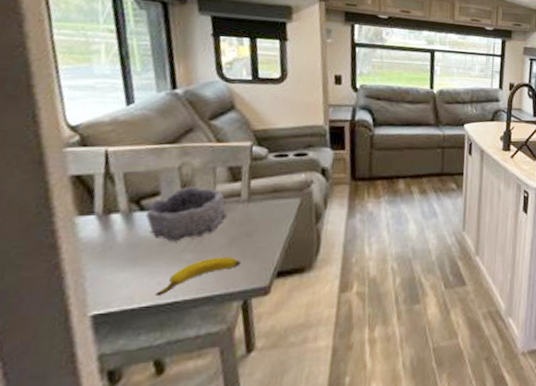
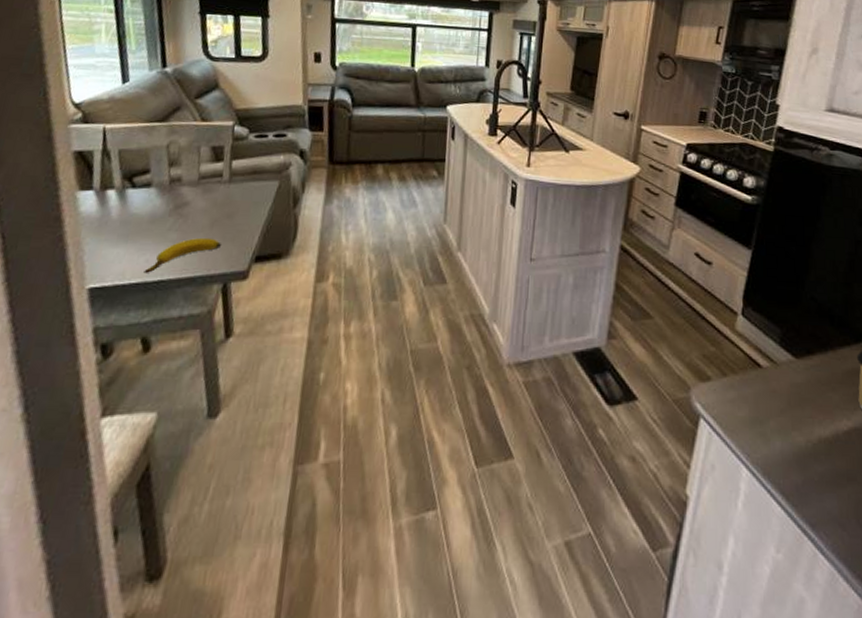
bowl: present [145,186,228,242] -> none [137,165,210,220]

